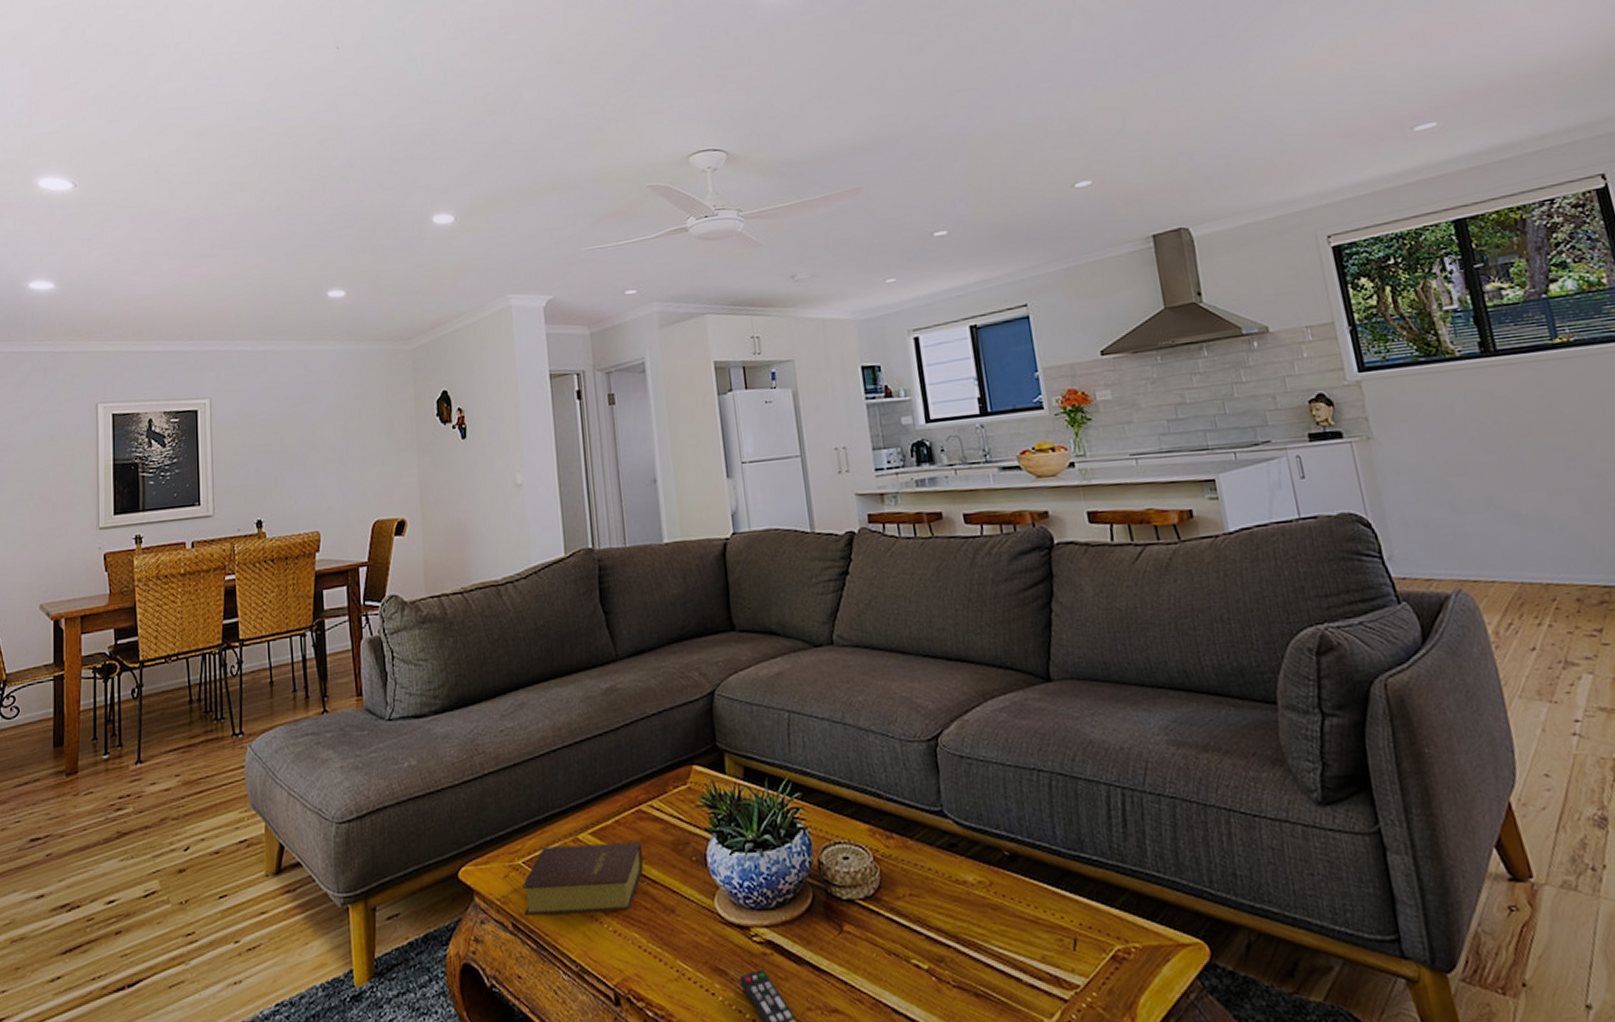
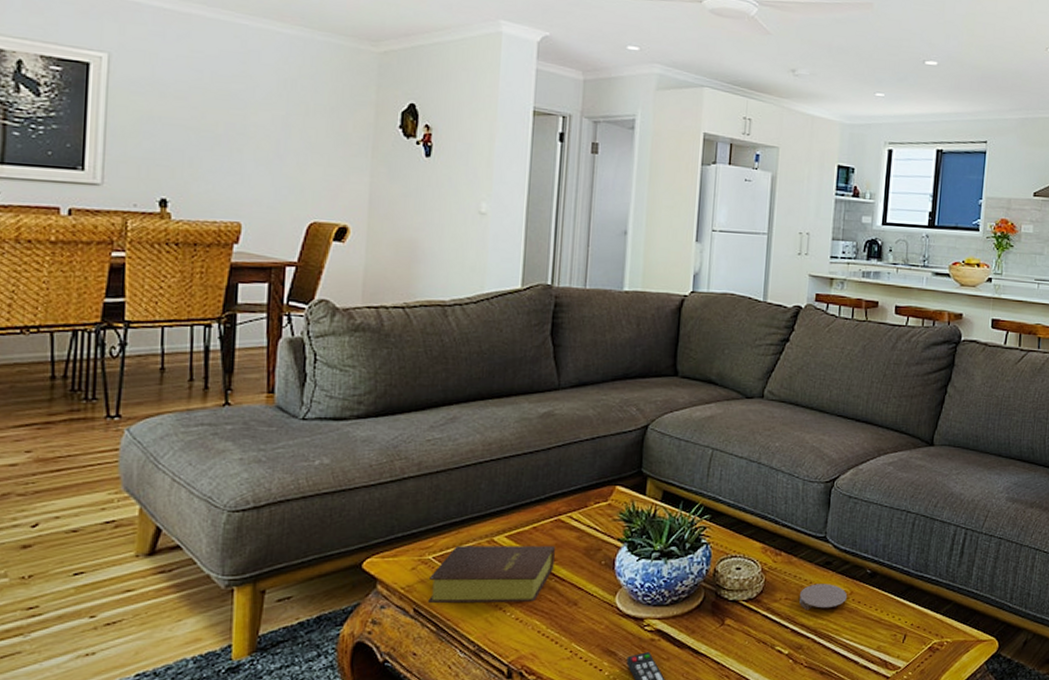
coaster: none [926,872,988,909] -> present [799,584,848,610]

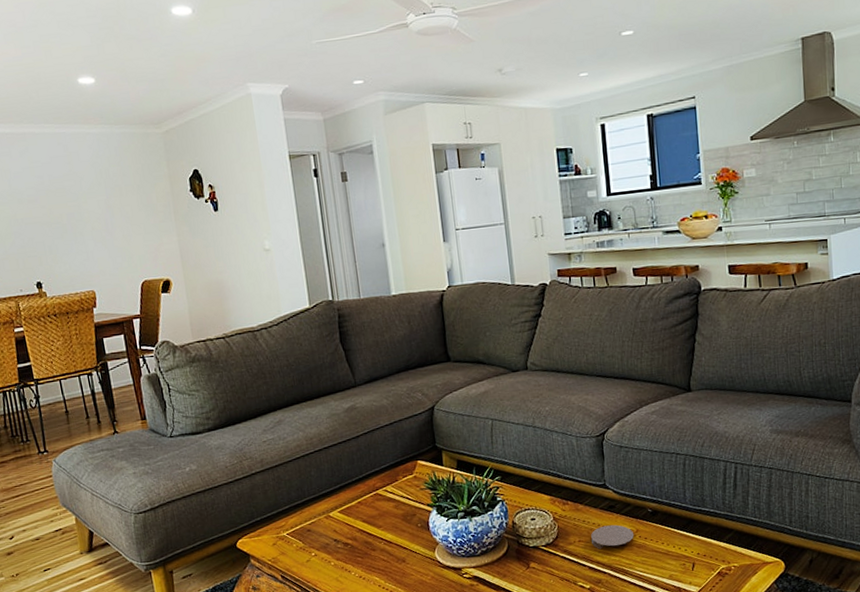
bible: present [428,546,555,603] -> none [288,516,381,570]

